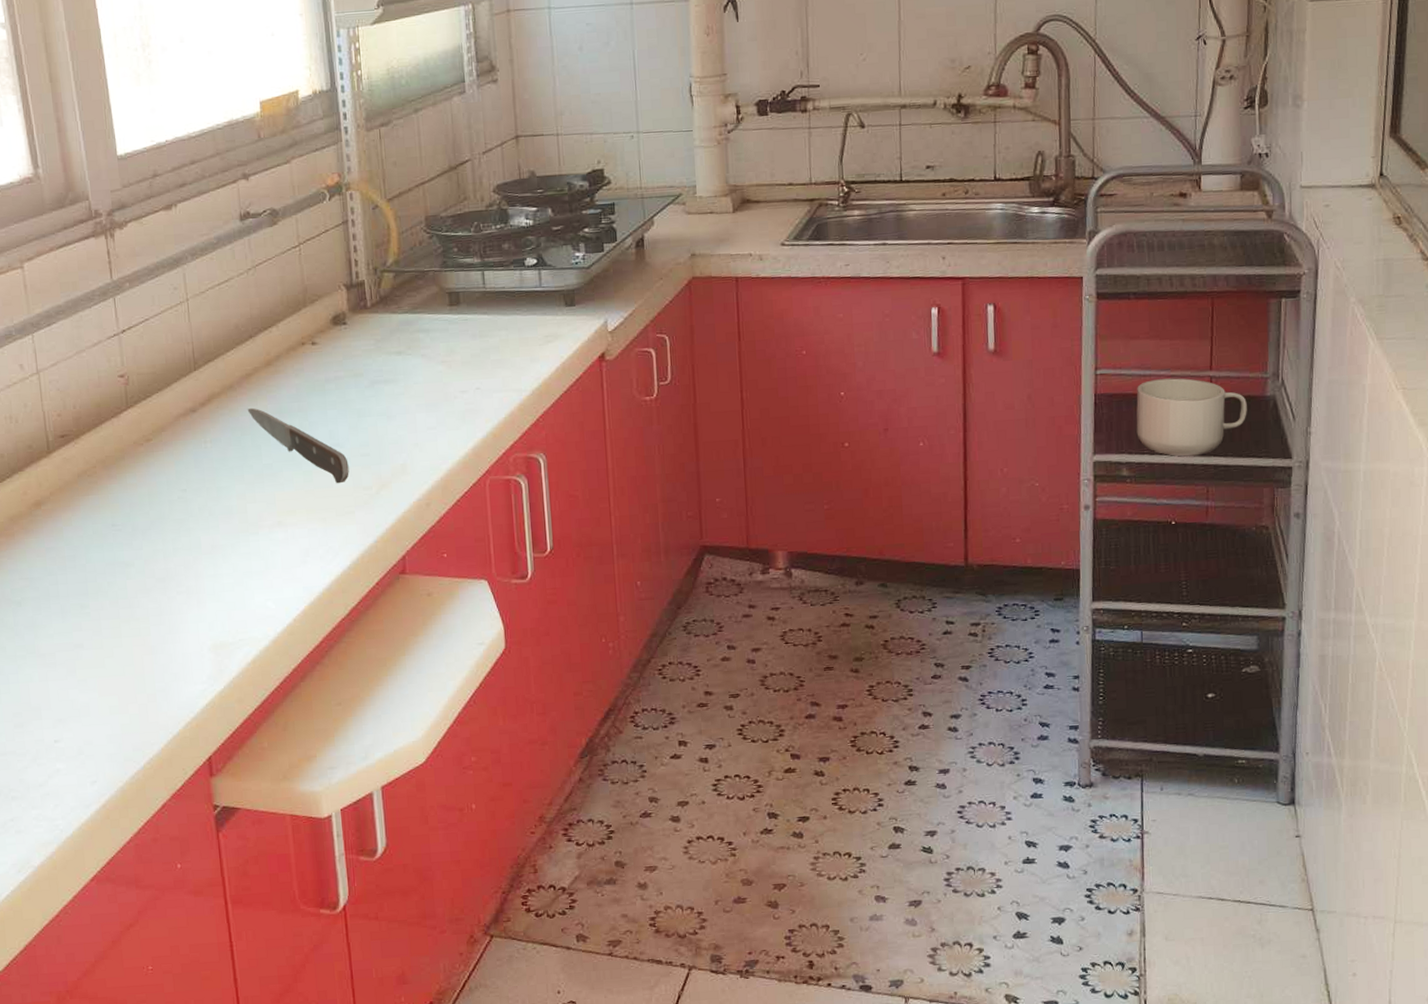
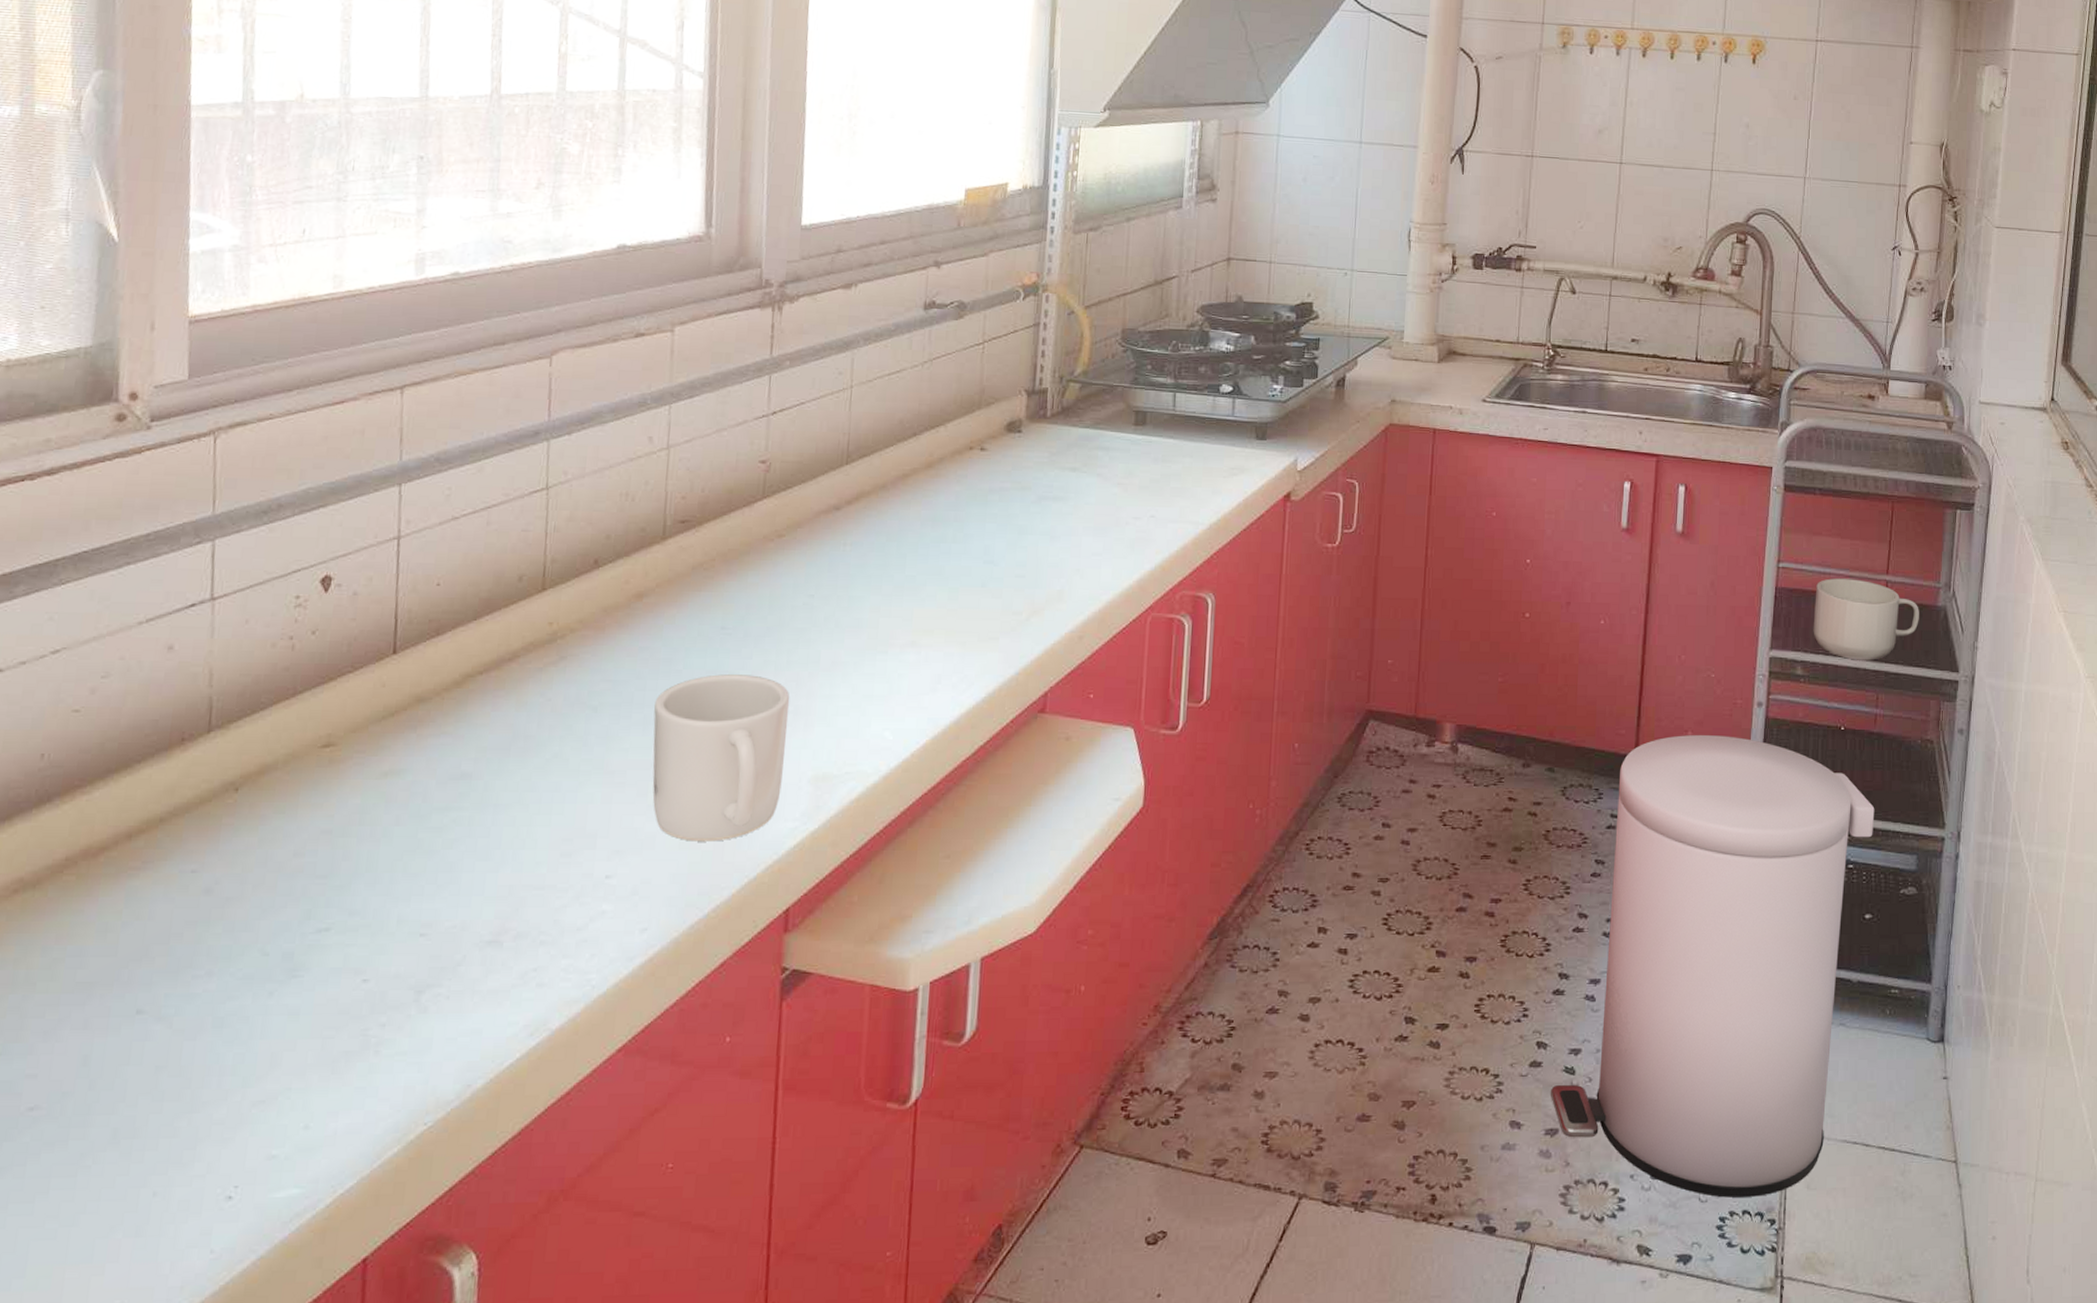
mug: none [68,563,187,708] -> present [652,674,790,842]
kitchen knife: present [247,407,349,484] -> none [897,511,1001,605]
pedal bin: none [910,539,1212,951] -> present [1550,734,1875,1198]

